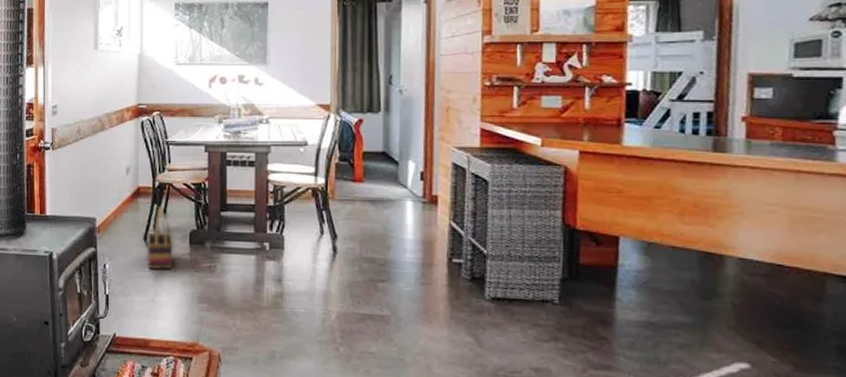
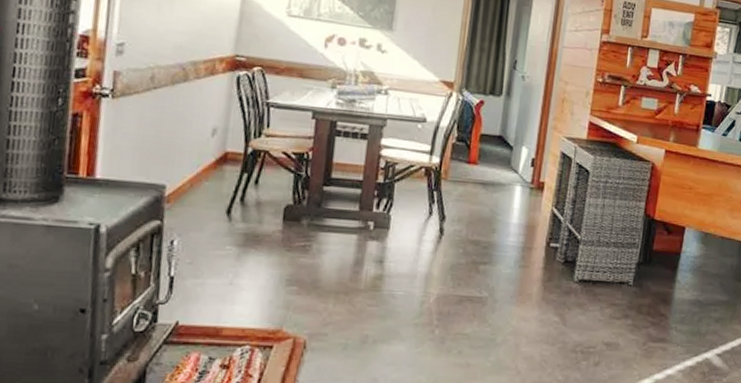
basket: present [146,206,173,270] -> none [228,175,263,249]

